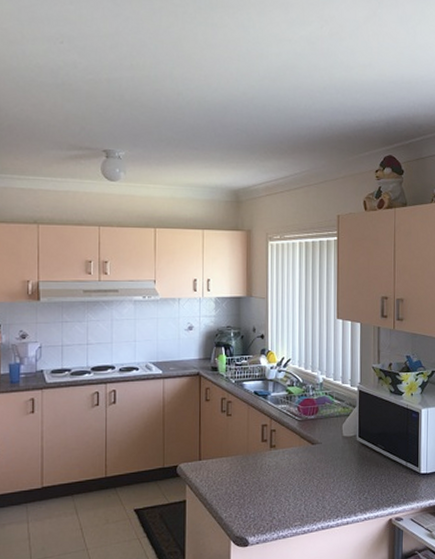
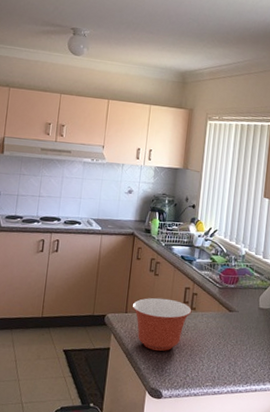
mixing bowl: none [205,439,272,496] -> present [132,297,192,351]

